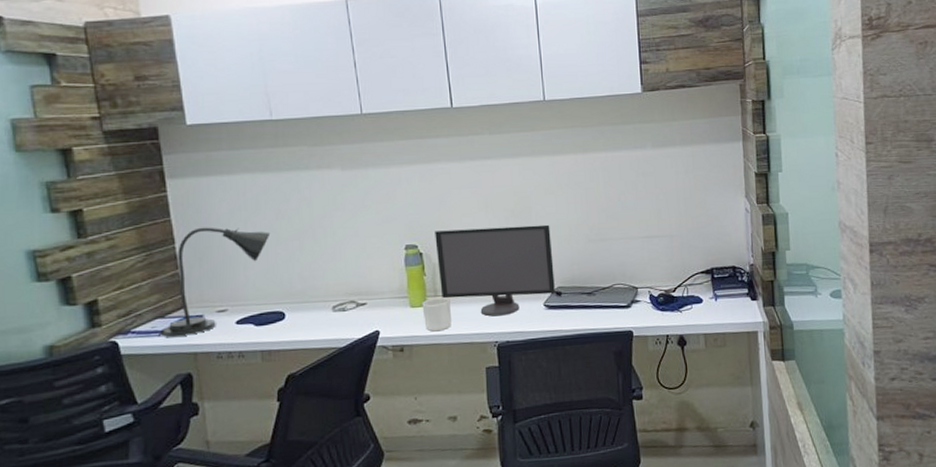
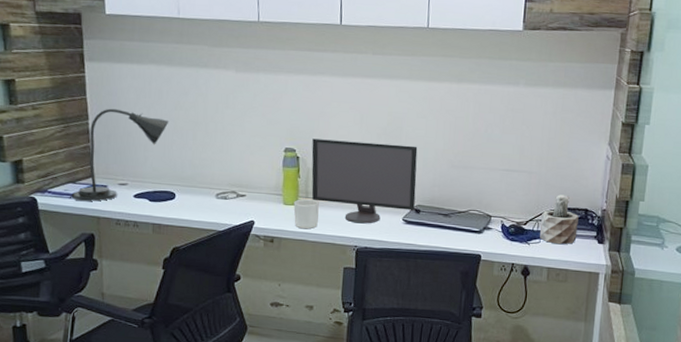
succulent plant: none [689,254,729,308] -> present [540,195,579,245]

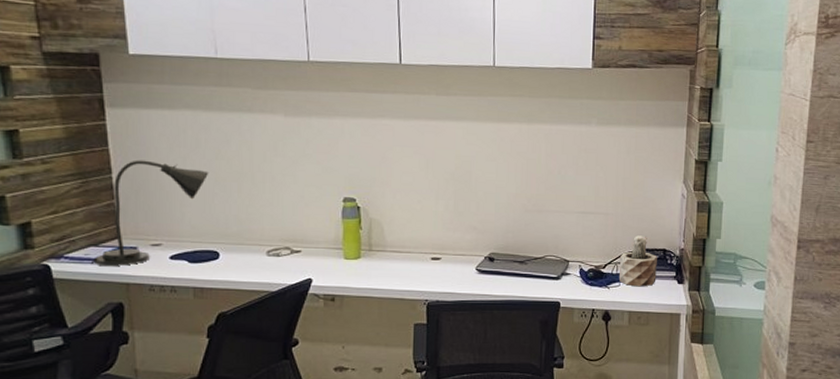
mug: present [293,198,319,229] -> none [356,251,384,285]
computer monitor: present [311,138,418,224] -> none [373,186,489,276]

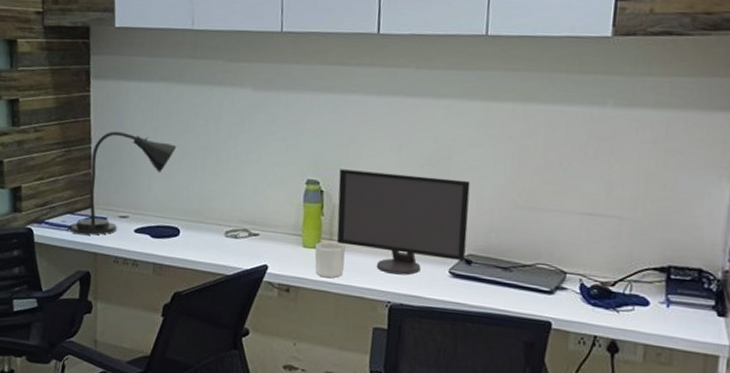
mug: none [356,251,384,285] -> present [314,241,346,279]
computer monitor: none [373,186,489,276] -> present [337,169,471,275]
succulent plant: present [619,236,657,287] -> none [633,248,689,315]

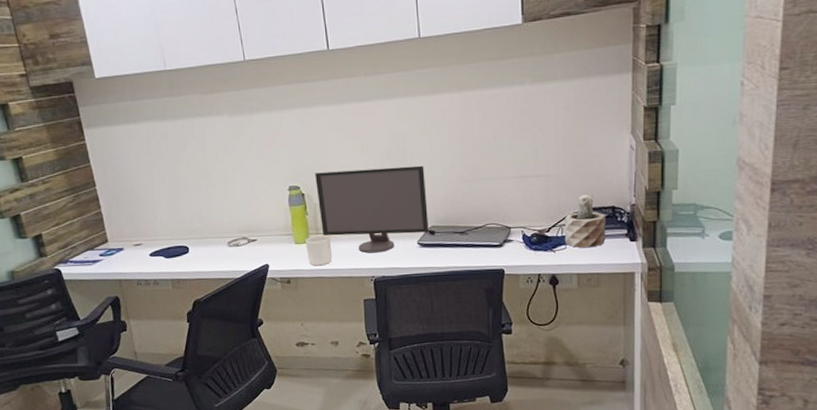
desk lamp: present [67,131,177,235] -> none [90,171,172,266]
succulent plant: none [633,248,689,315] -> present [565,194,606,248]

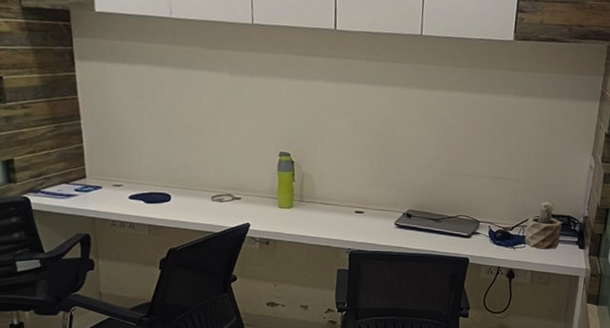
mug: present [305,234,332,266] -> none [288,202,314,232]
computer monitor: present [315,165,429,253] -> none [306,143,410,228]

